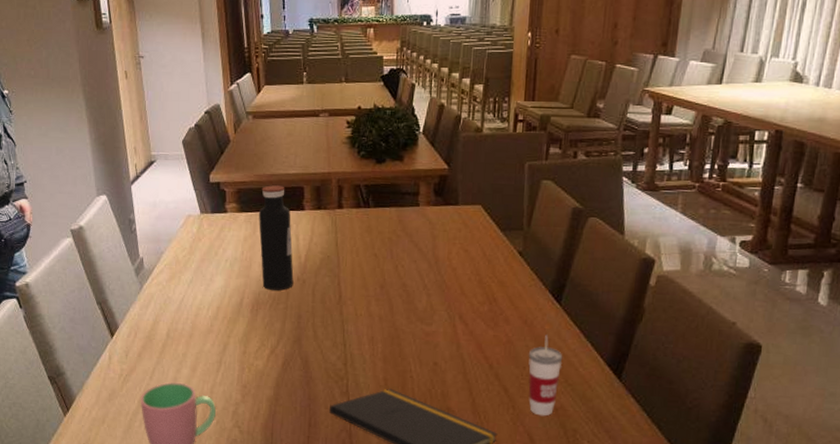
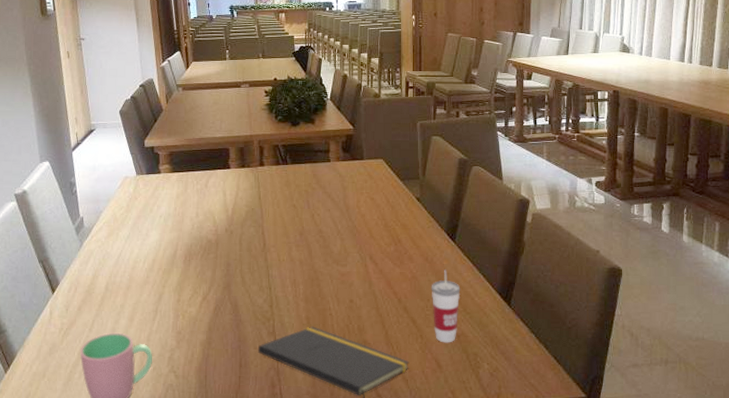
water bottle: present [259,185,294,291] -> none [190,148,222,241]

